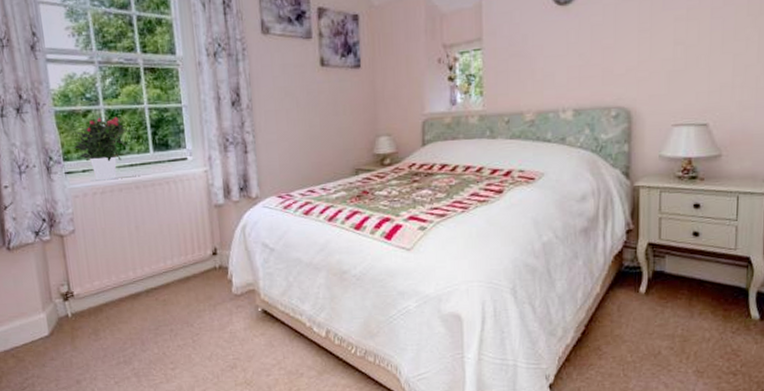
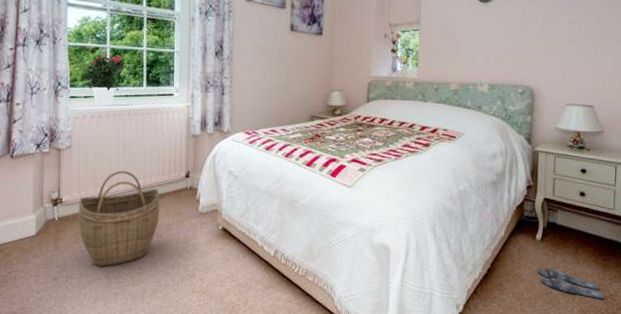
woven basket: none [92,254,188,366] -> present [78,171,160,268]
slippers: none [642,325,727,357] -> present [537,268,606,300]

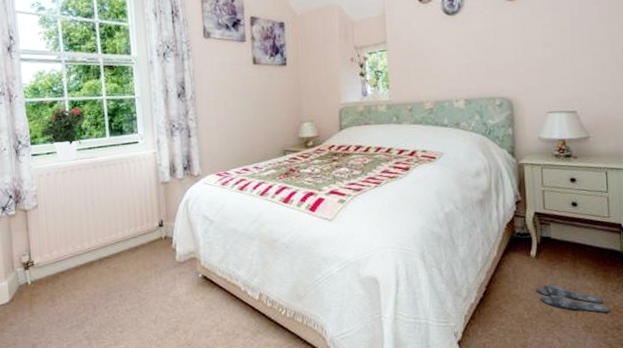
woven basket: present [78,171,160,268] -> none [50,226,136,329]

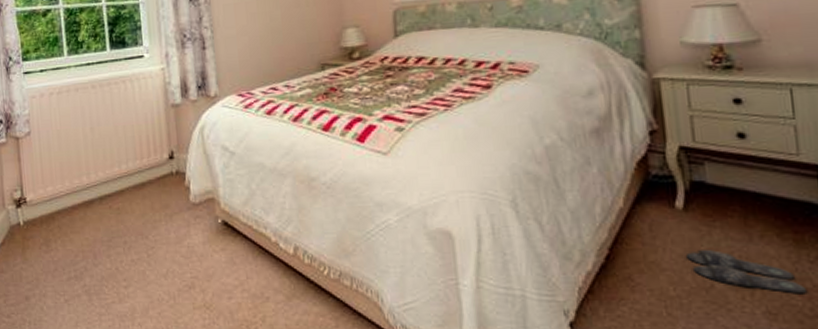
potted flower: present [41,106,90,162] -> none [33,15,88,81]

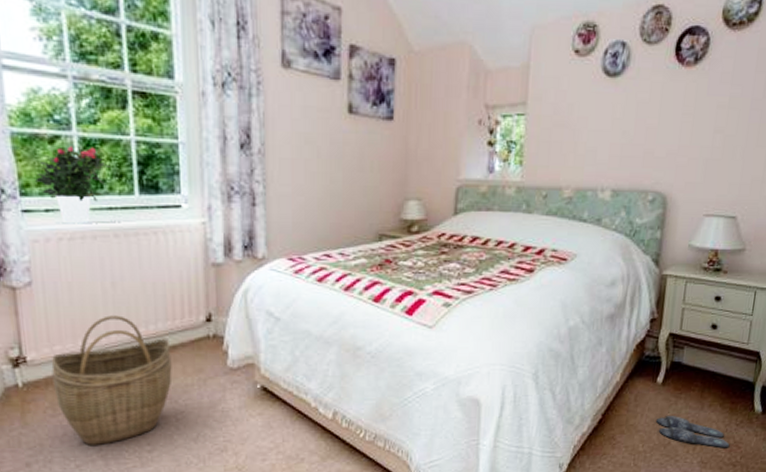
potted flower: none [33,15,88,81] -> present [35,146,110,224]
woven basket: none [45,157,143,281] -> present [51,315,172,446]

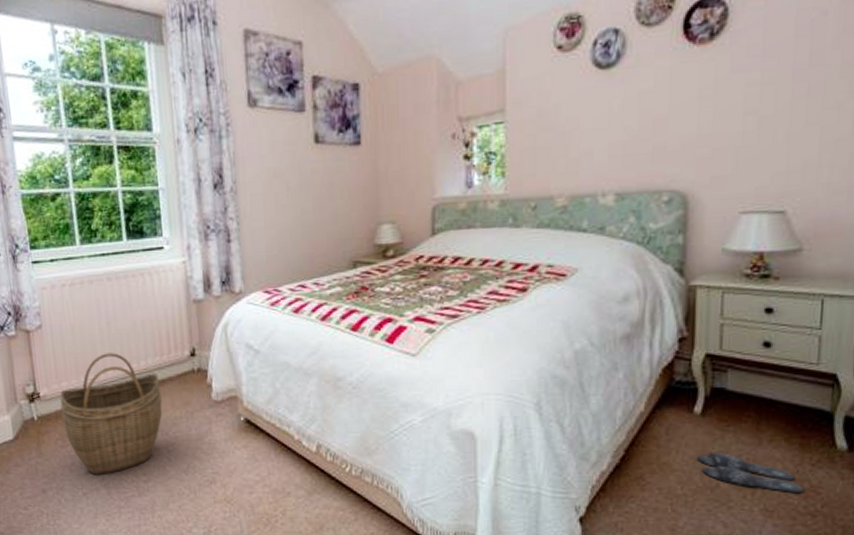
potted flower: present [35,146,110,224] -> none [42,200,102,271]

